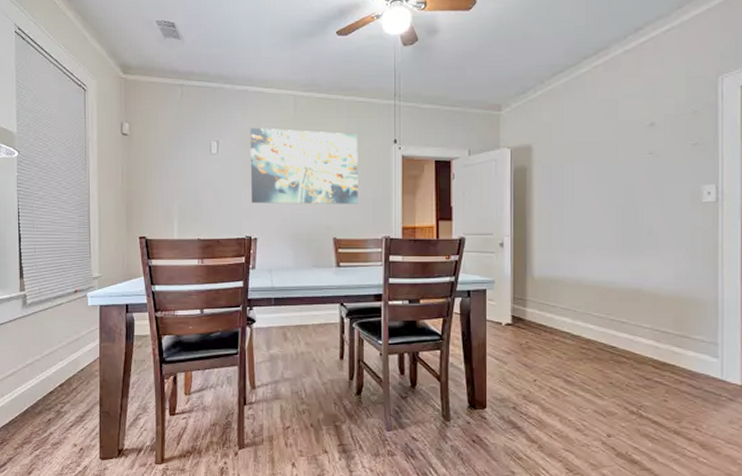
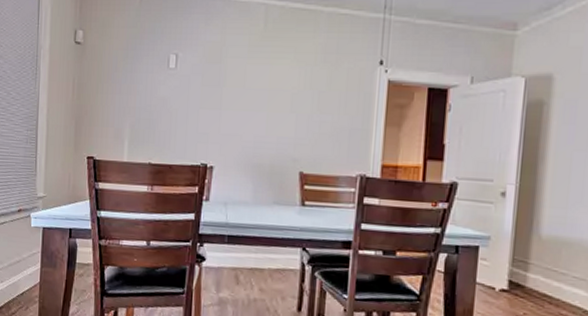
wall art: present [250,128,358,204] -> none [210,41,337,134]

